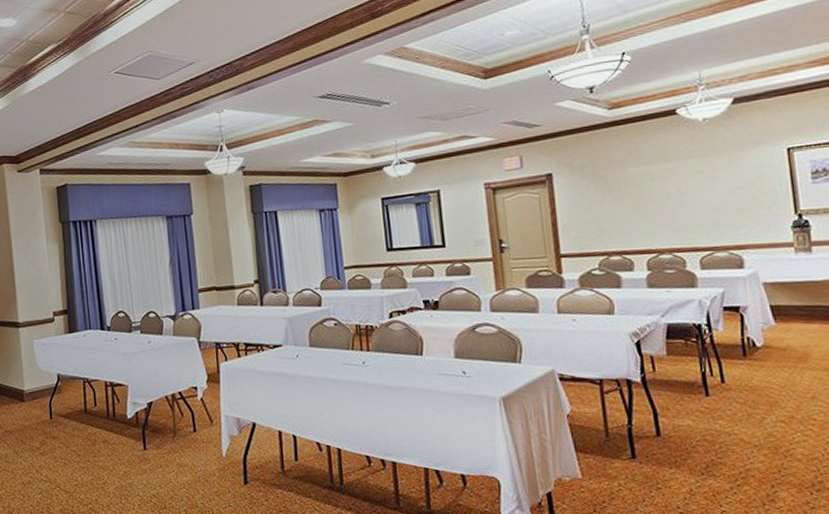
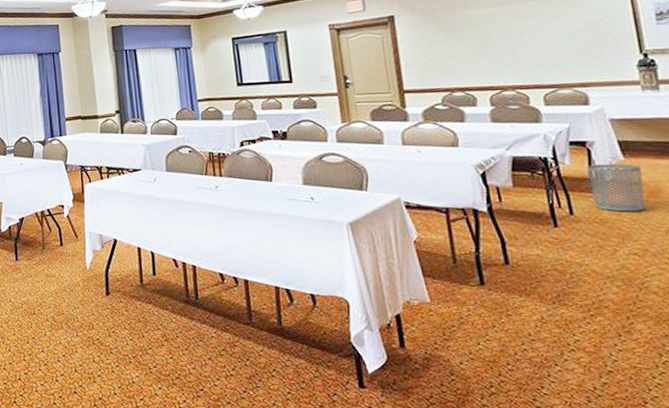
waste bin: none [739,329,794,379] -> present [586,164,646,212]

